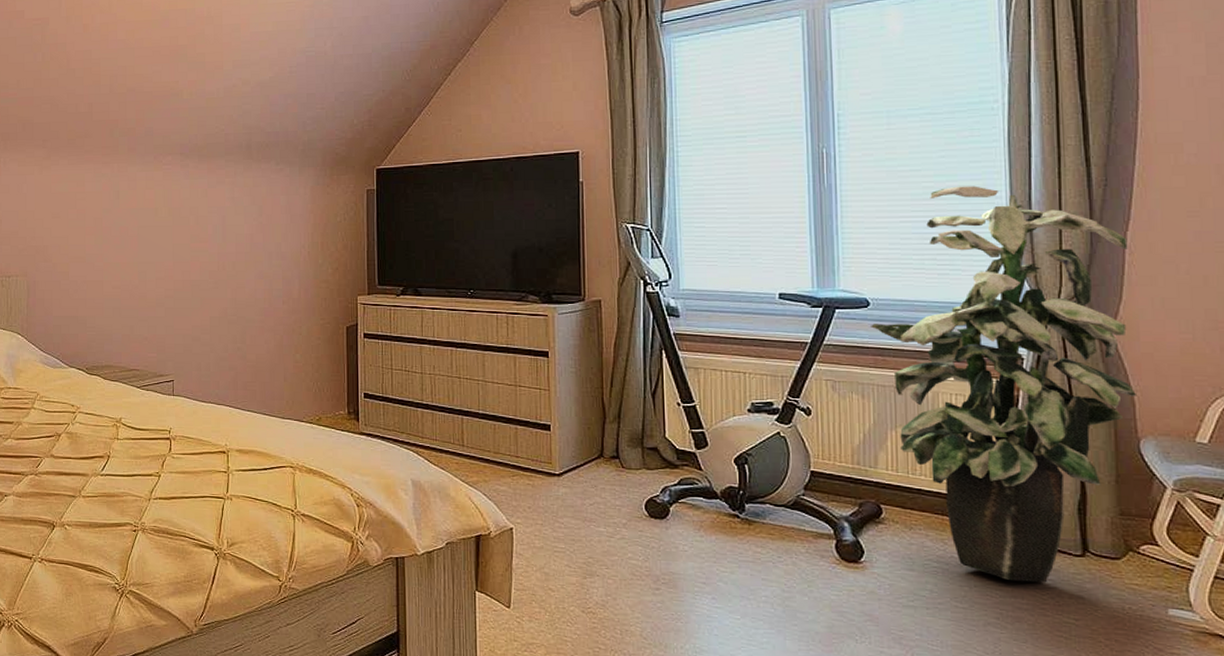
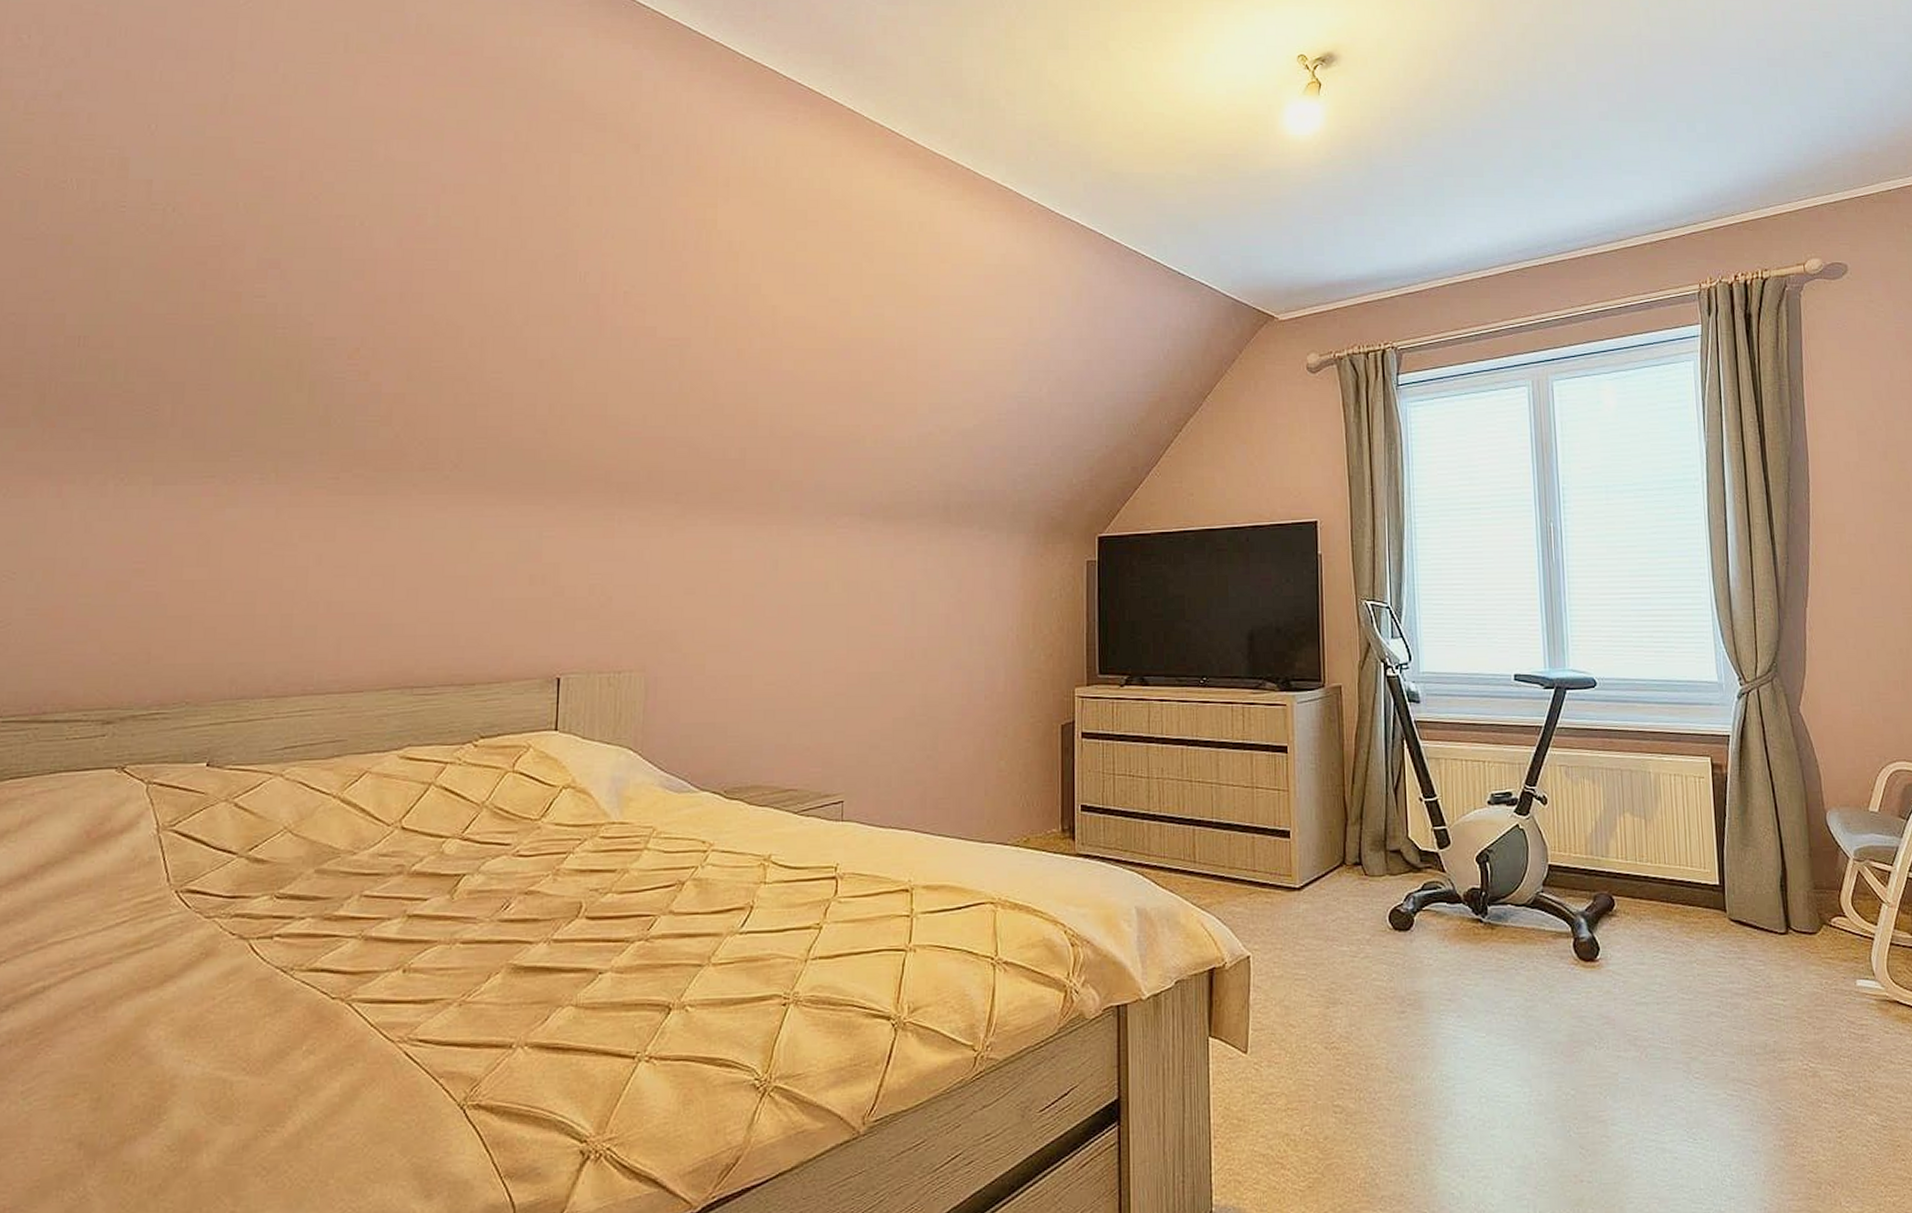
indoor plant: present [871,186,1136,583] -> none [1598,562,1821,966]

